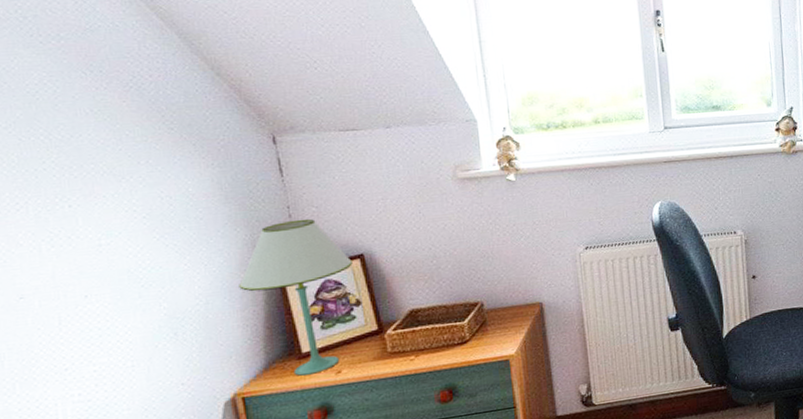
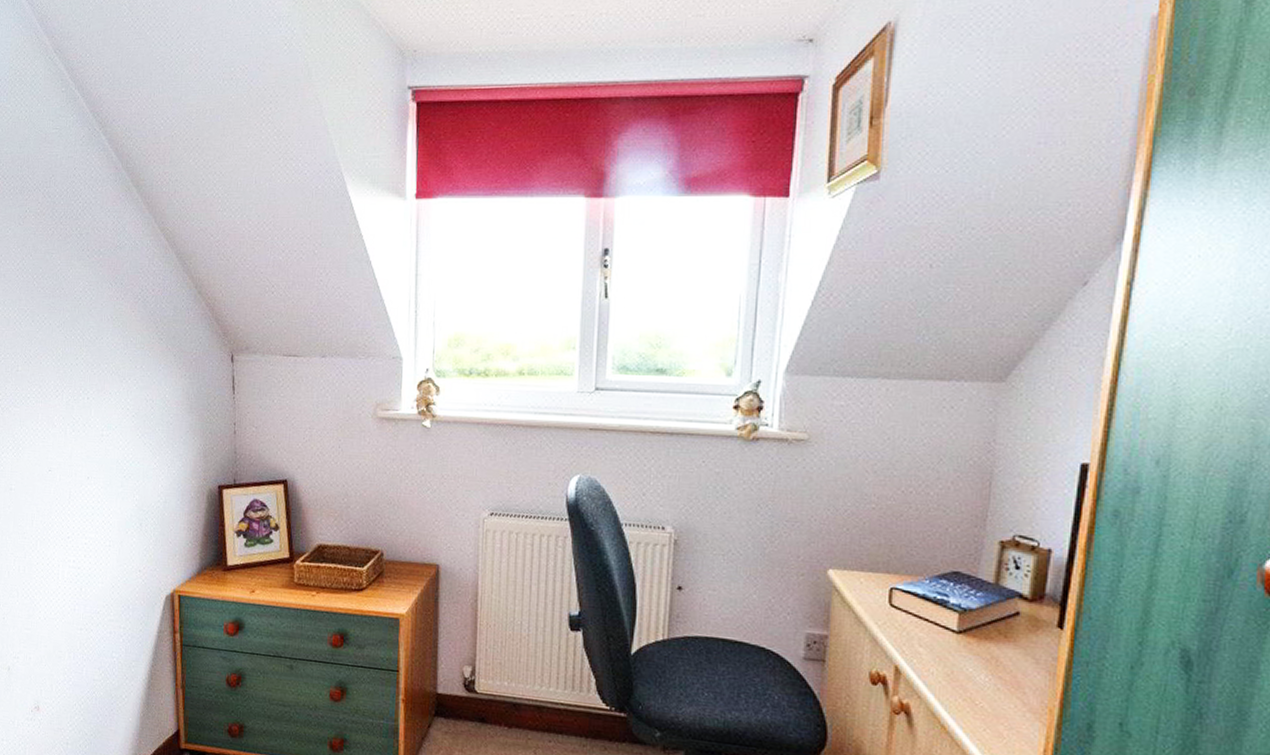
table lamp: present [239,219,353,376] -> none [189,437,277,588]

